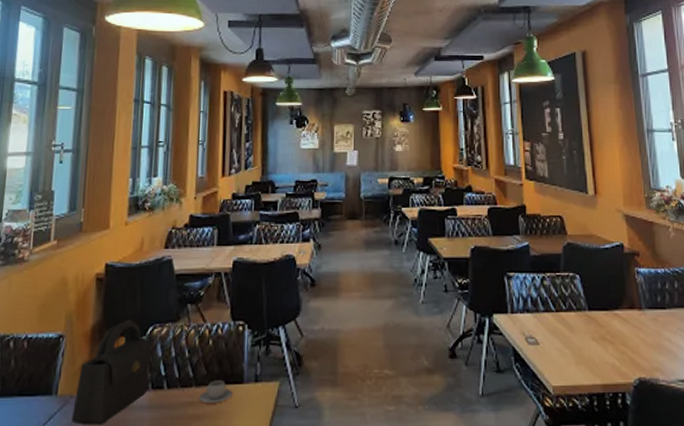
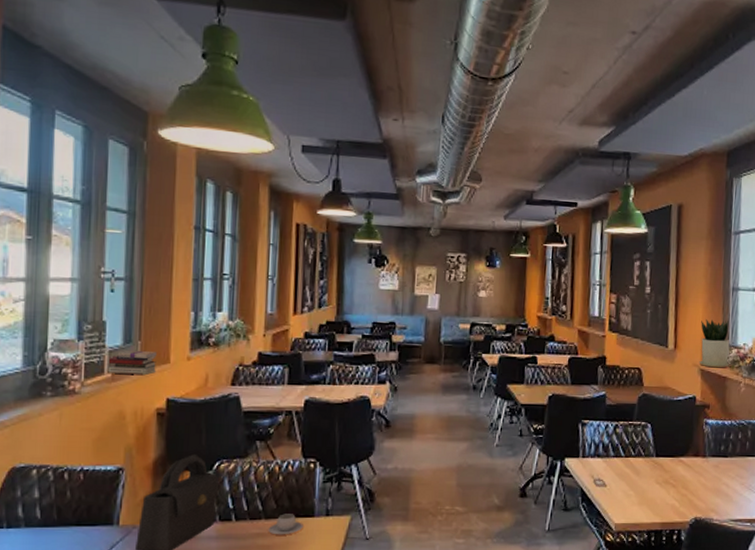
books: none [53,217,98,242] -> present [107,349,157,376]
planter: none [619,163,655,213] -> present [699,319,731,368]

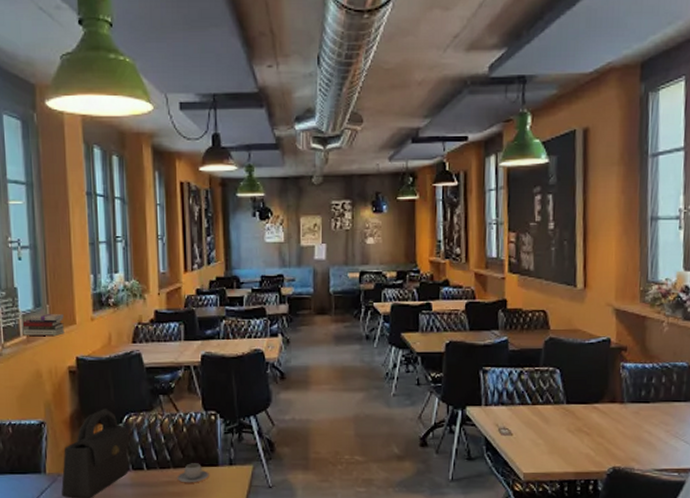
planter: present [699,319,731,368] -> none [613,254,650,307]

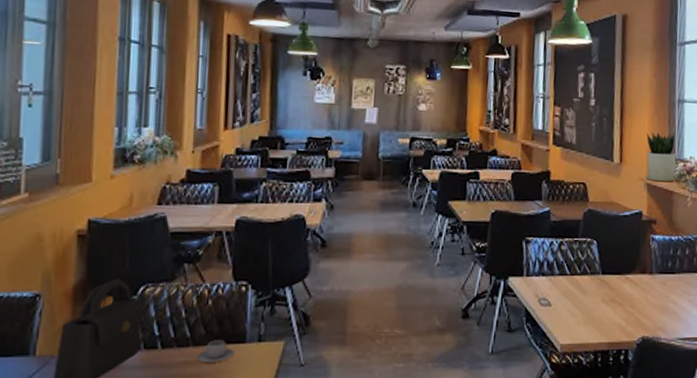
books: present [23,313,64,337] -> none [24,168,78,196]
planter: none [613,254,650,307] -> present [645,132,677,182]

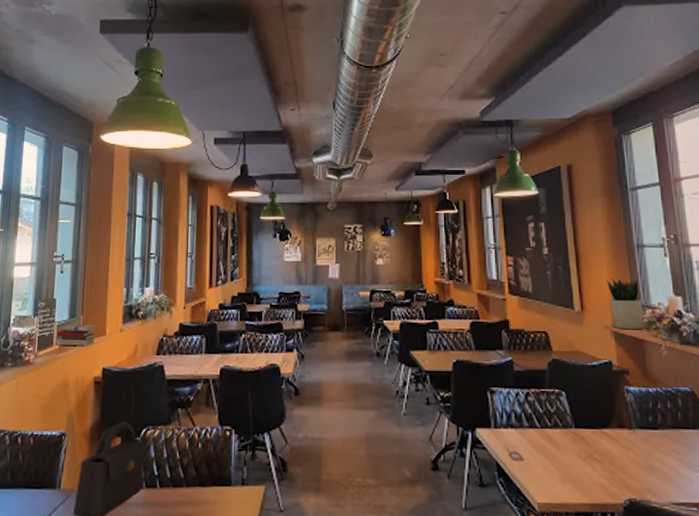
books: none [24,168,78,196] -> present [56,323,95,347]
teacup: present [196,340,234,363] -> none [189,482,221,504]

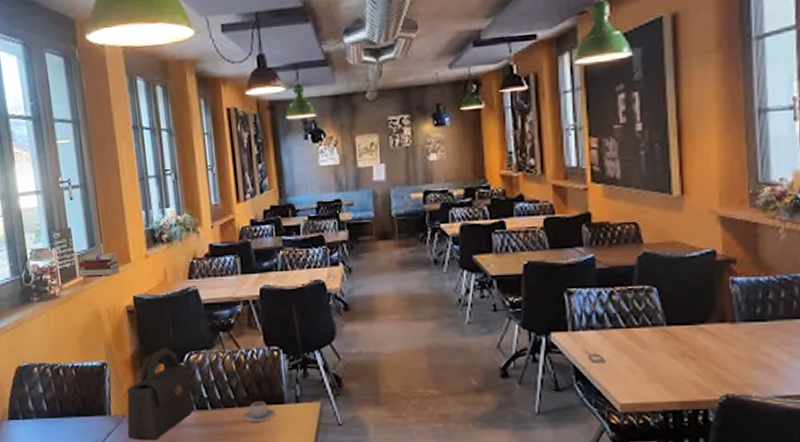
teacup: none [189,482,221,504] -> present [242,401,275,422]
planter: present [607,279,646,330] -> none [716,152,762,213]

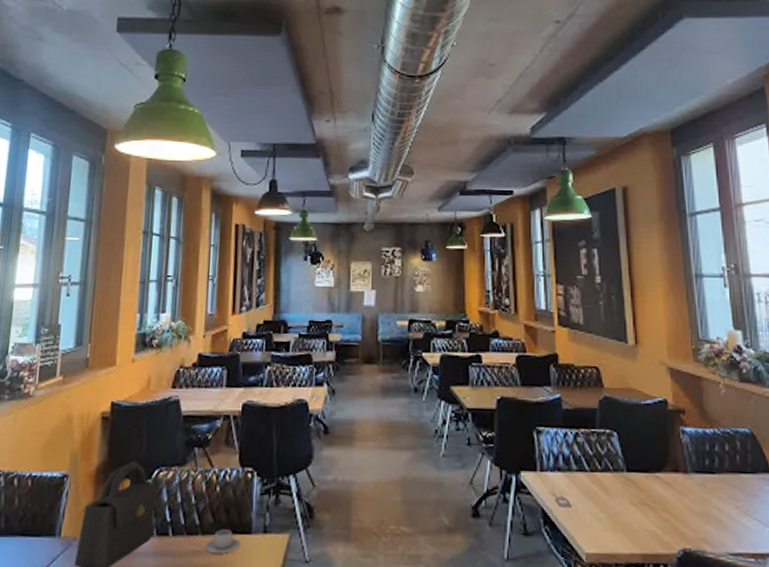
books: present [79,252,120,277] -> none [59,352,104,379]

